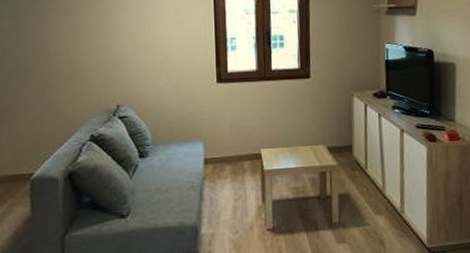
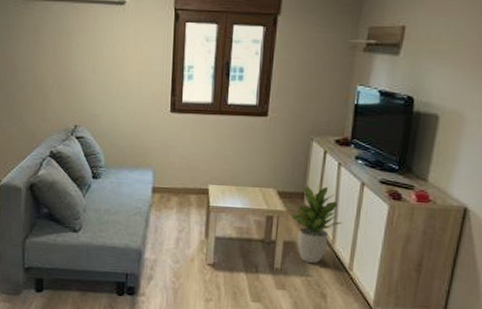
potted plant: none [342,137,389,213] -> present [291,185,342,264]

